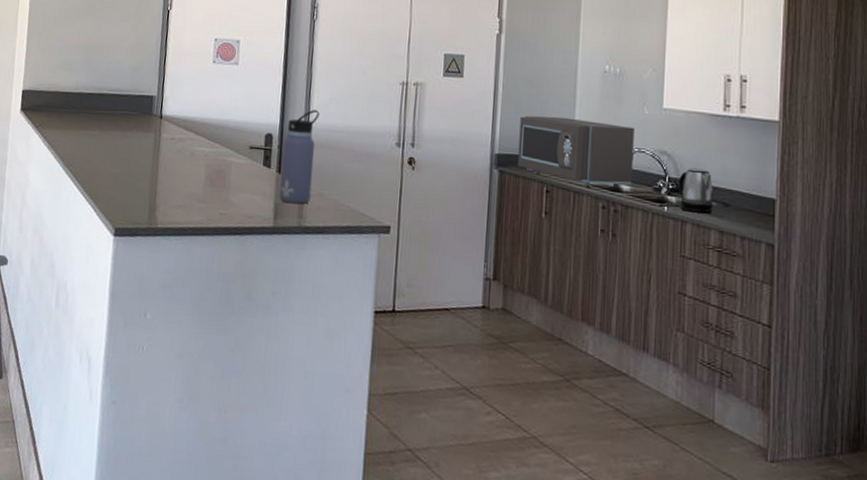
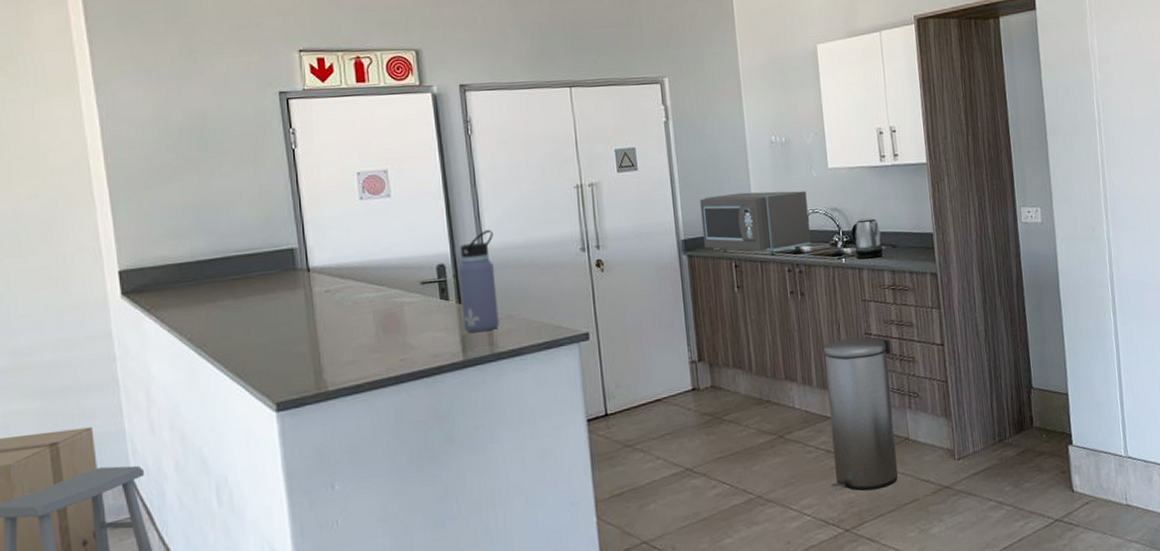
pedal bin: none [615,292,706,469] -> present [823,337,899,491]

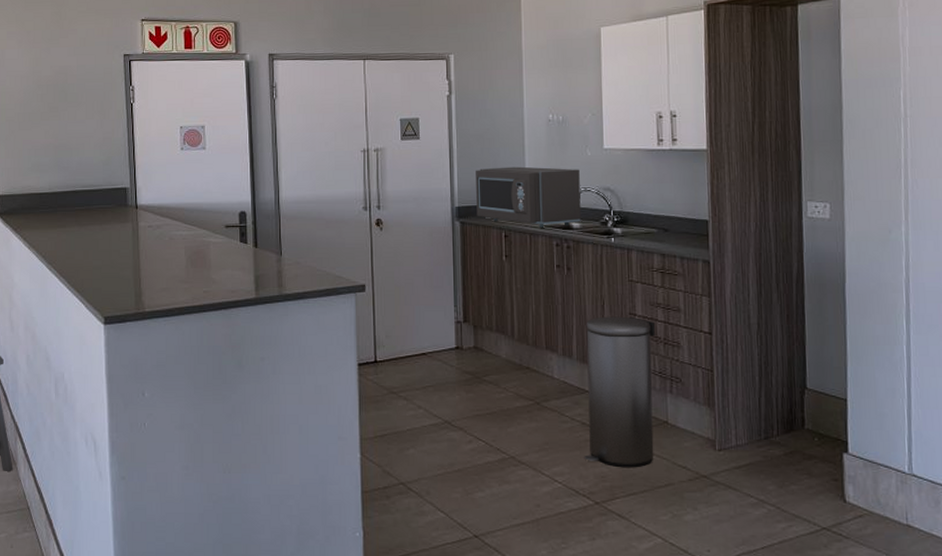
water bottle: present [458,230,499,333] -> none [257,184,289,275]
kettle: present [850,218,884,260] -> none [622,200,655,240]

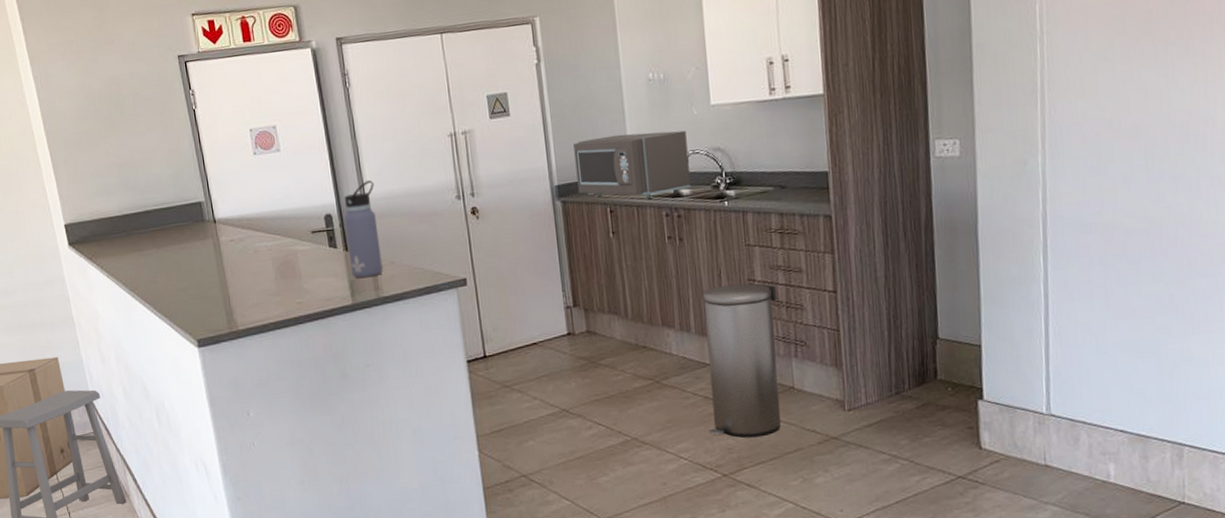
water bottle: none [257,184,289,275] -> present [344,180,383,279]

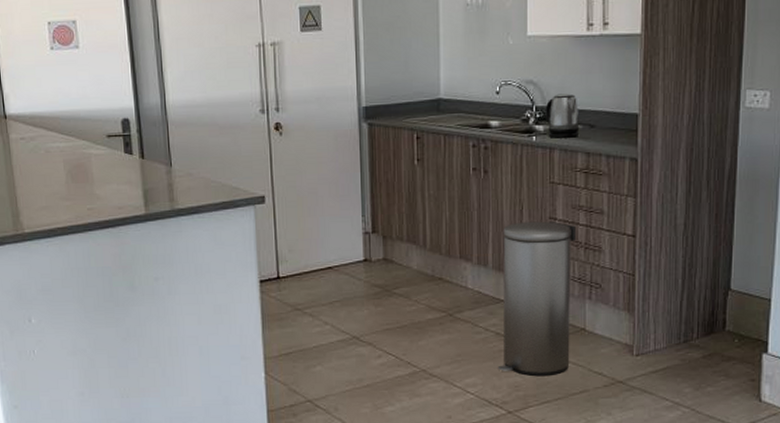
water bottle: present [344,180,383,279] -> none [142,86,179,188]
microwave: present [573,130,691,200] -> none [385,58,500,129]
kettle: none [734,157,771,202] -> present [545,93,580,138]

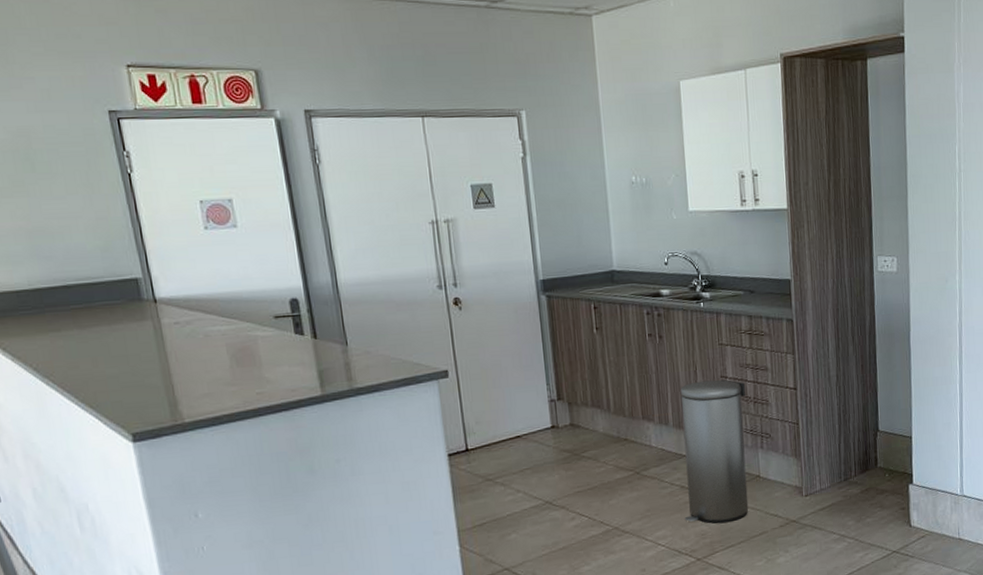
kettle: present [545,93,580,138] -> none [709,263,742,304]

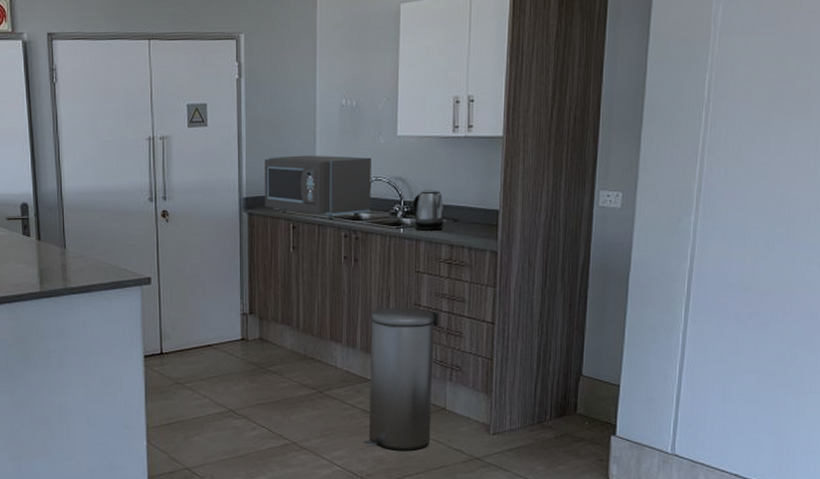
microwave: none [559,233,670,298] -> present [265,155,371,220]
kettle: none [709,263,742,304] -> present [412,190,444,231]

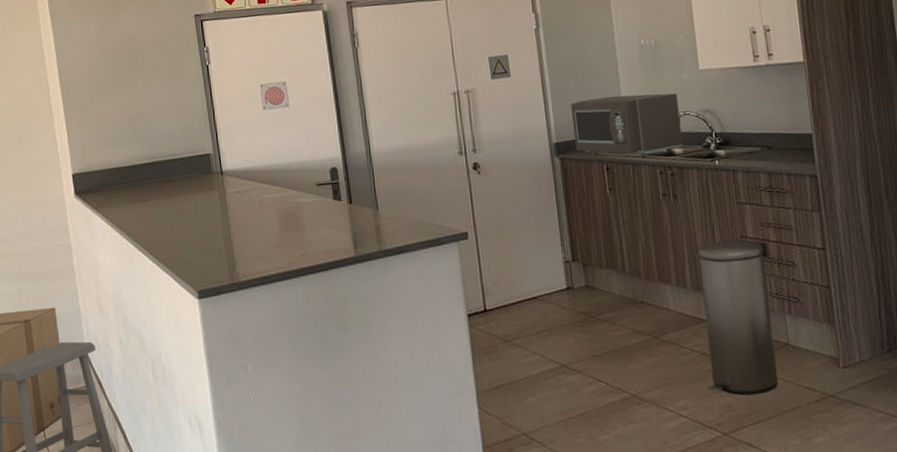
kettle: present [412,190,444,231] -> none [723,119,759,162]

